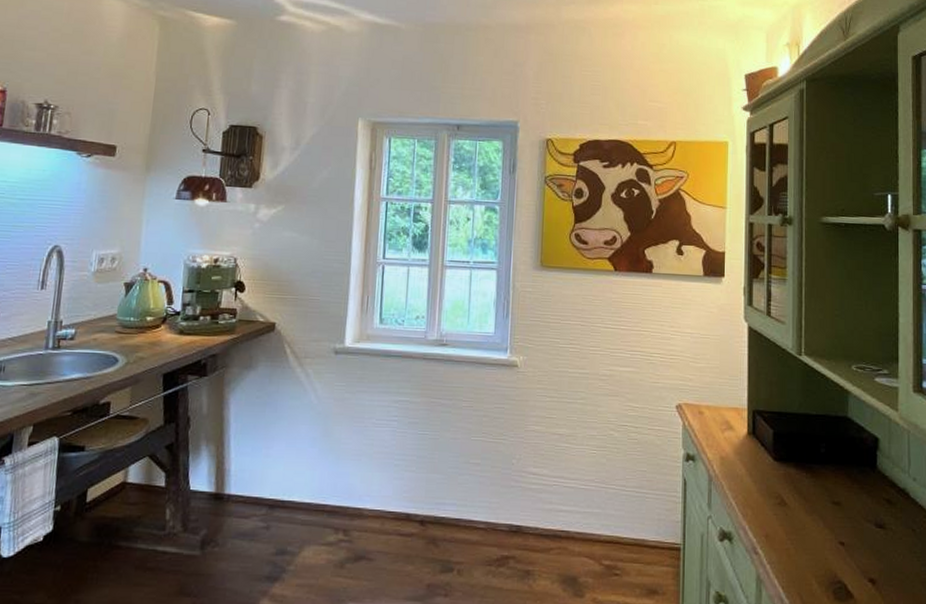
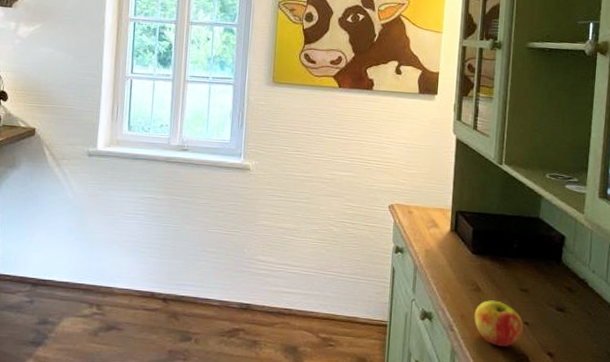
apple: none [781,516,838,572] -> present [474,300,523,346]

